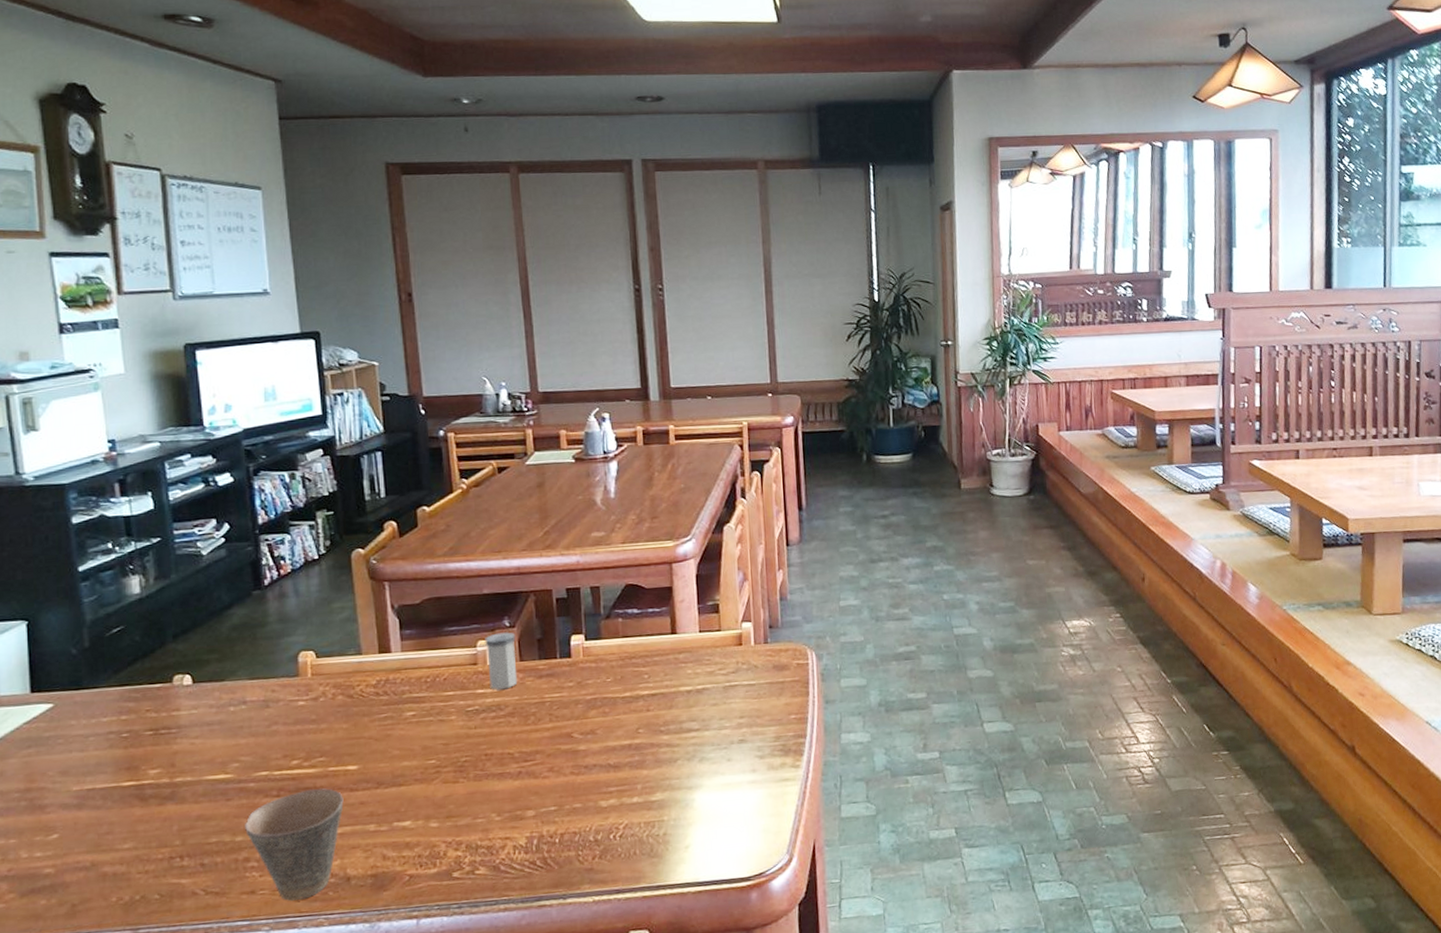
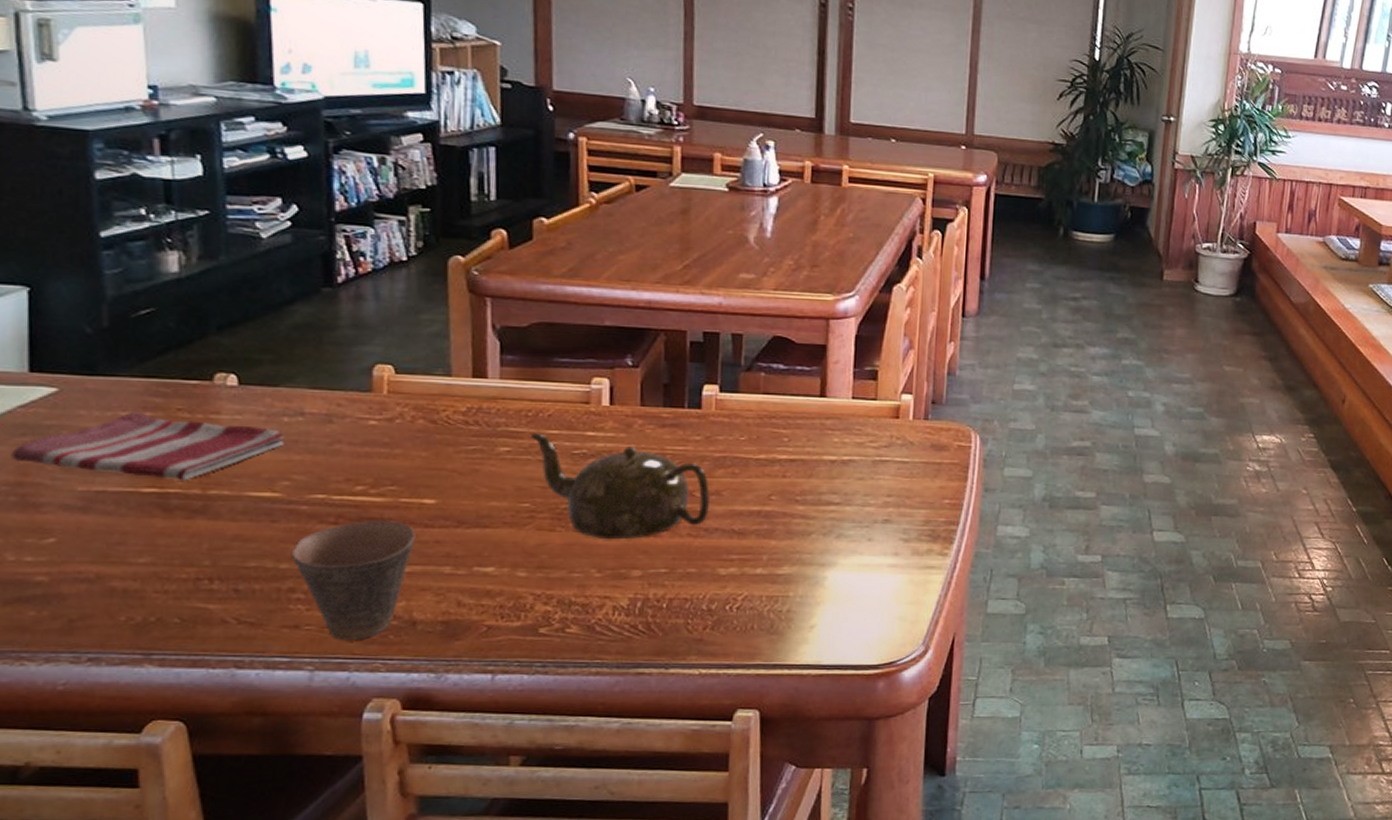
dish towel: none [20,716,232,773] -> present [11,411,284,481]
teapot: none [431,696,587,785] -> present [531,433,710,540]
salt shaker: present [485,632,518,690] -> none [601,371,638,435]

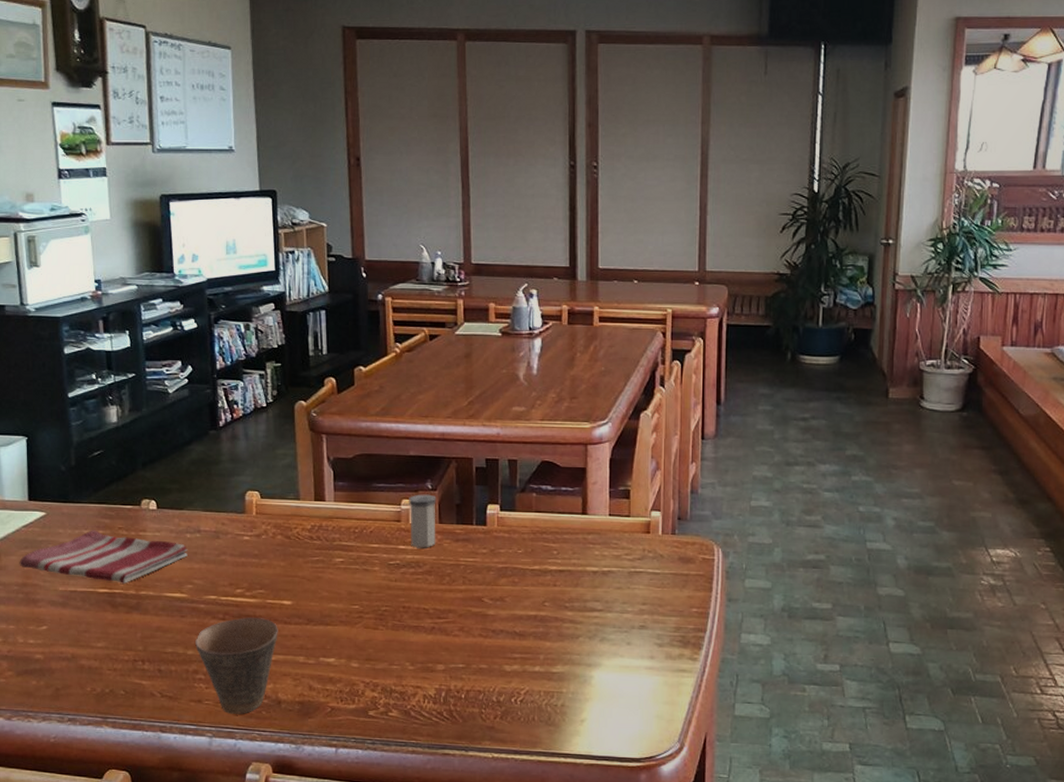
teapot: present [531,433,710,540] -> none [358,547,495,638]
salt shaker: none [601,371,638,435] -> present [409,494,436,548]

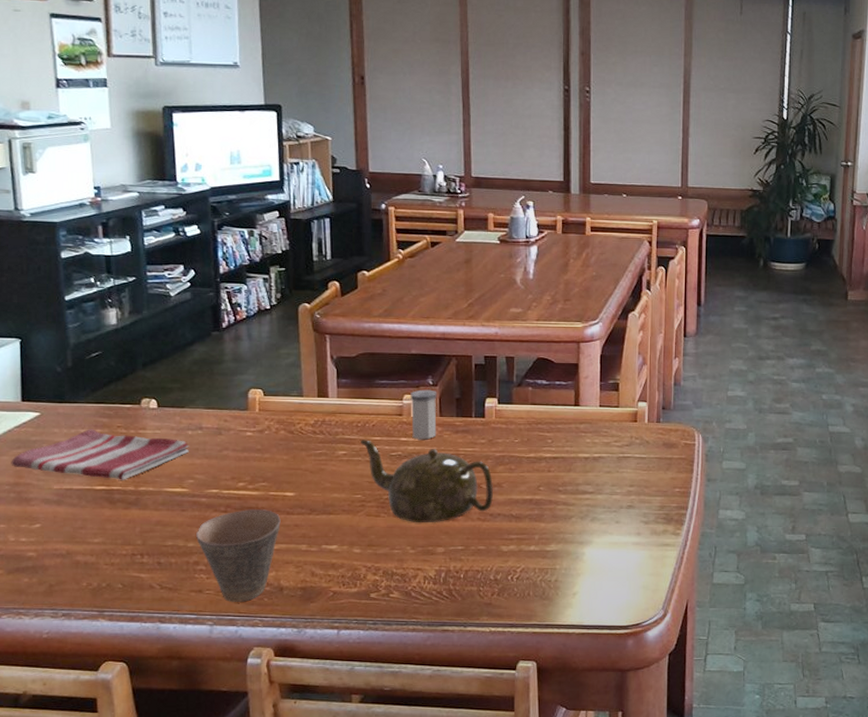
teapot: none [358,547,495,638] -> present [361,440,493,523]

